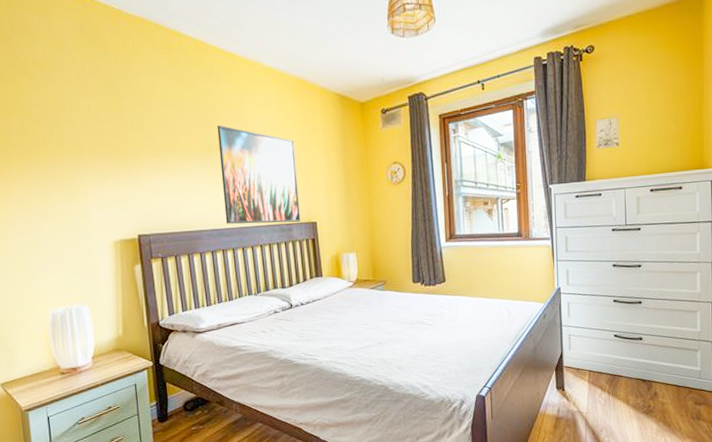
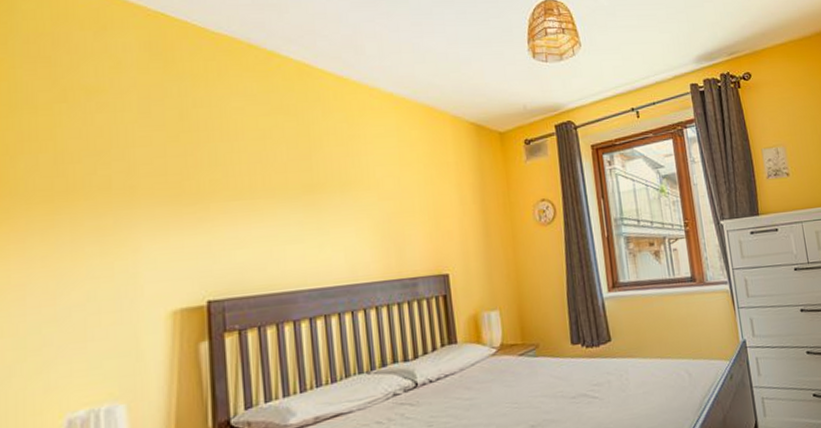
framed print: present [217,125,301,224] -> none [322,160,428,282]

